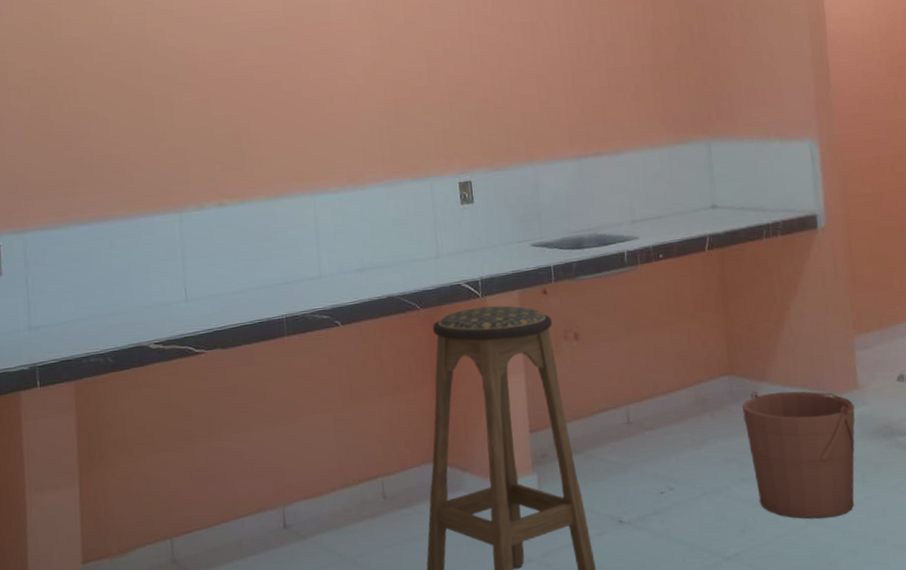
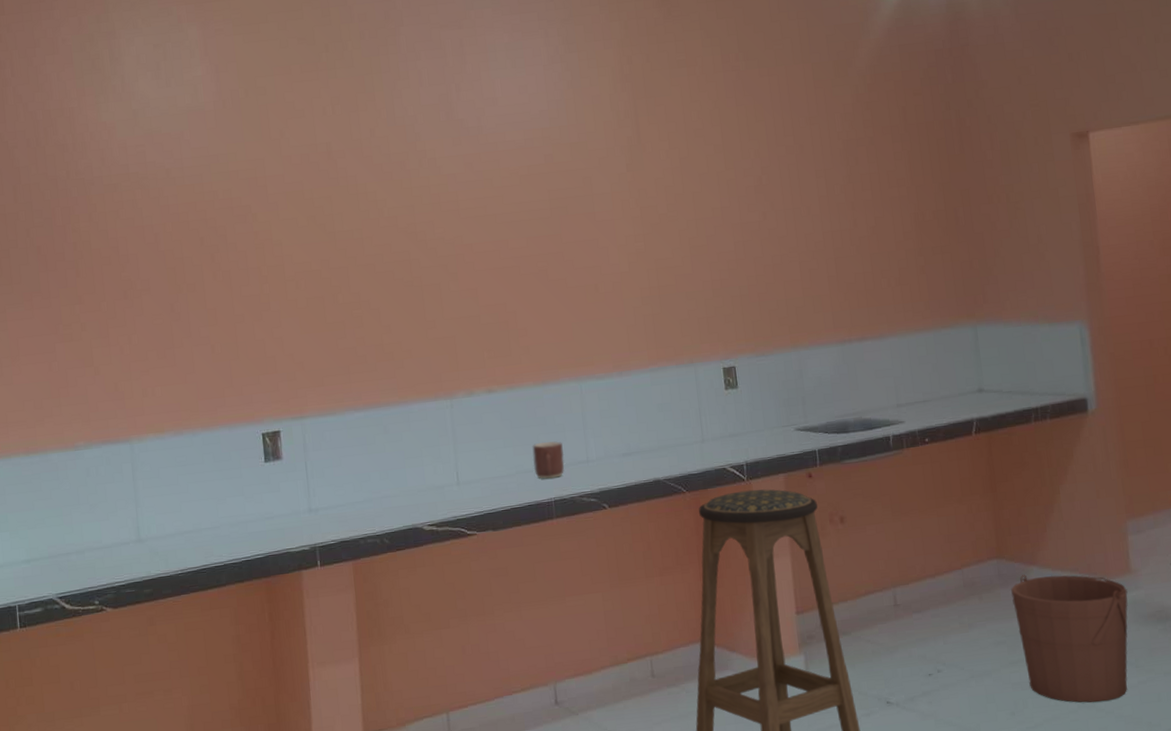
mug: none [263,256,297,296] -> present [532,441,565,479]

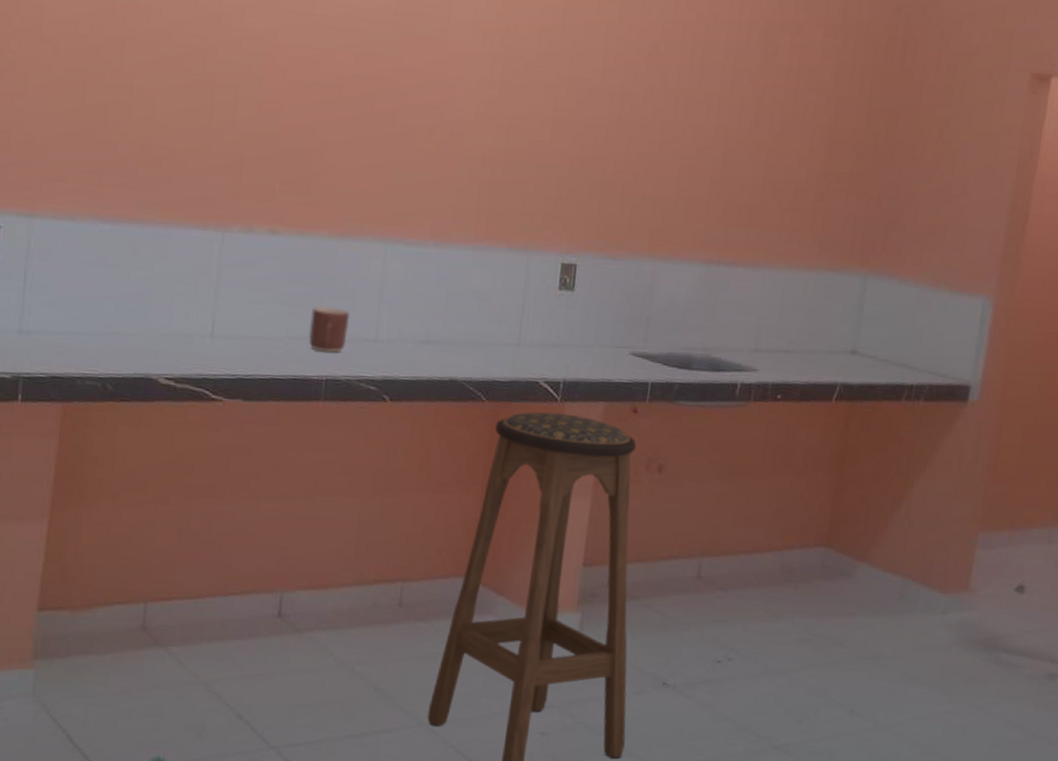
bucket: present [1011,575,1128,703] -> none [826,570,960,725]

